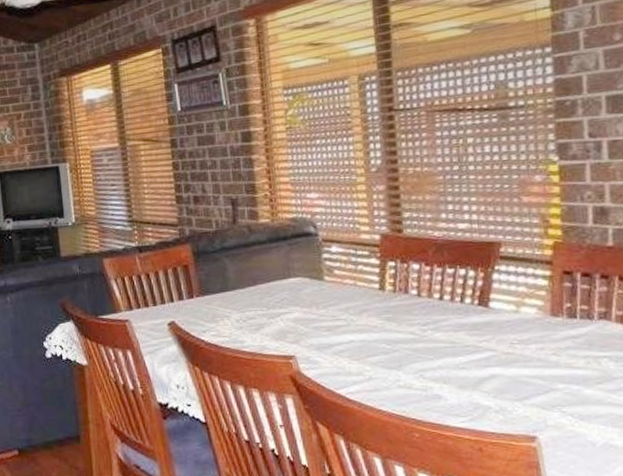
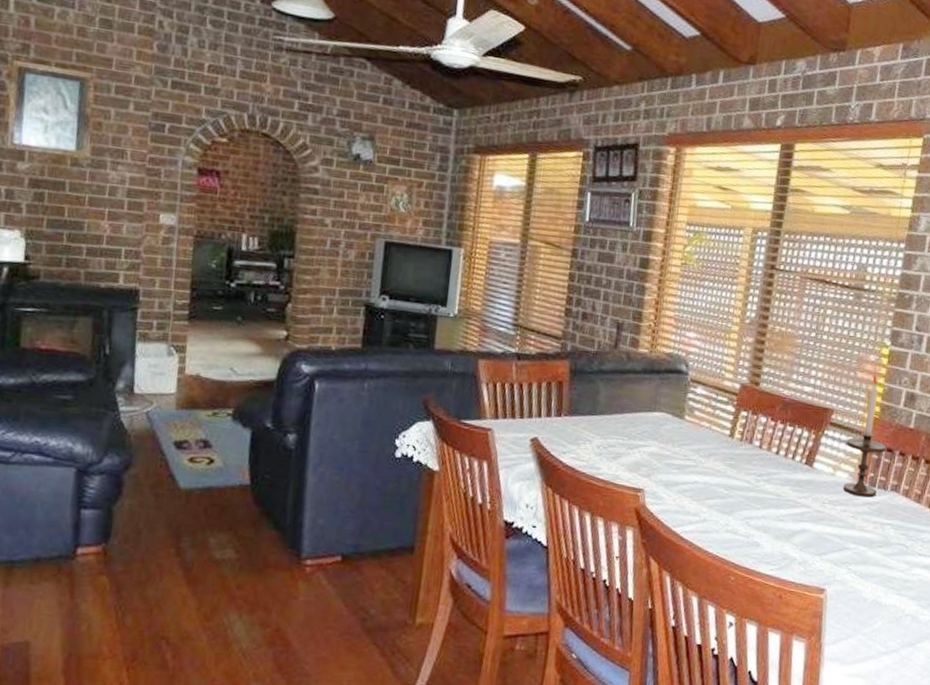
candlestick: none [526,195,582,331] -> present [843,373,887,498]

